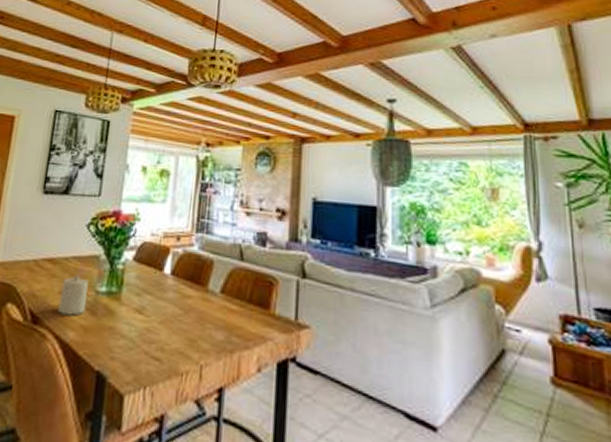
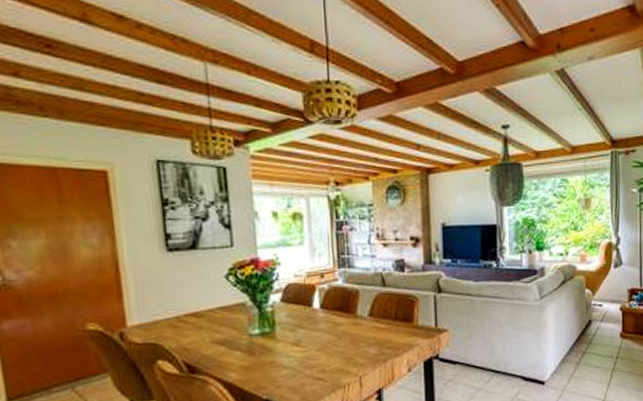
candle: present [58,274,89,316] -> none [212,322,242,360]

